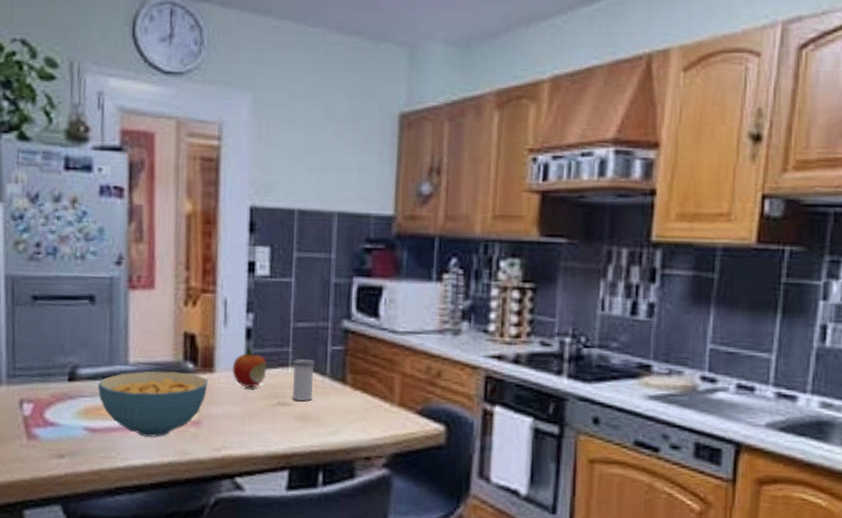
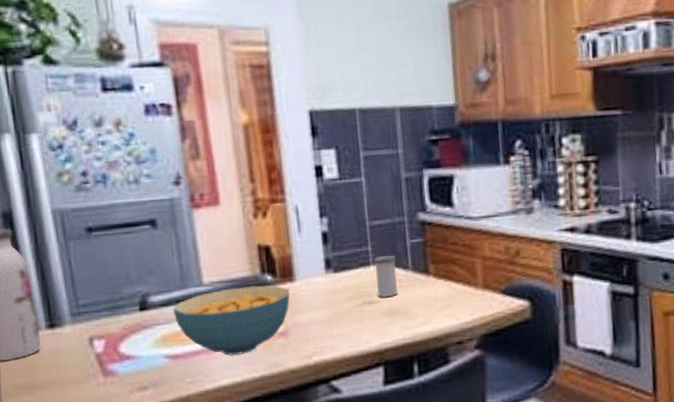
fruit: present [232,347,267,388] -> none [312,251,349,292]

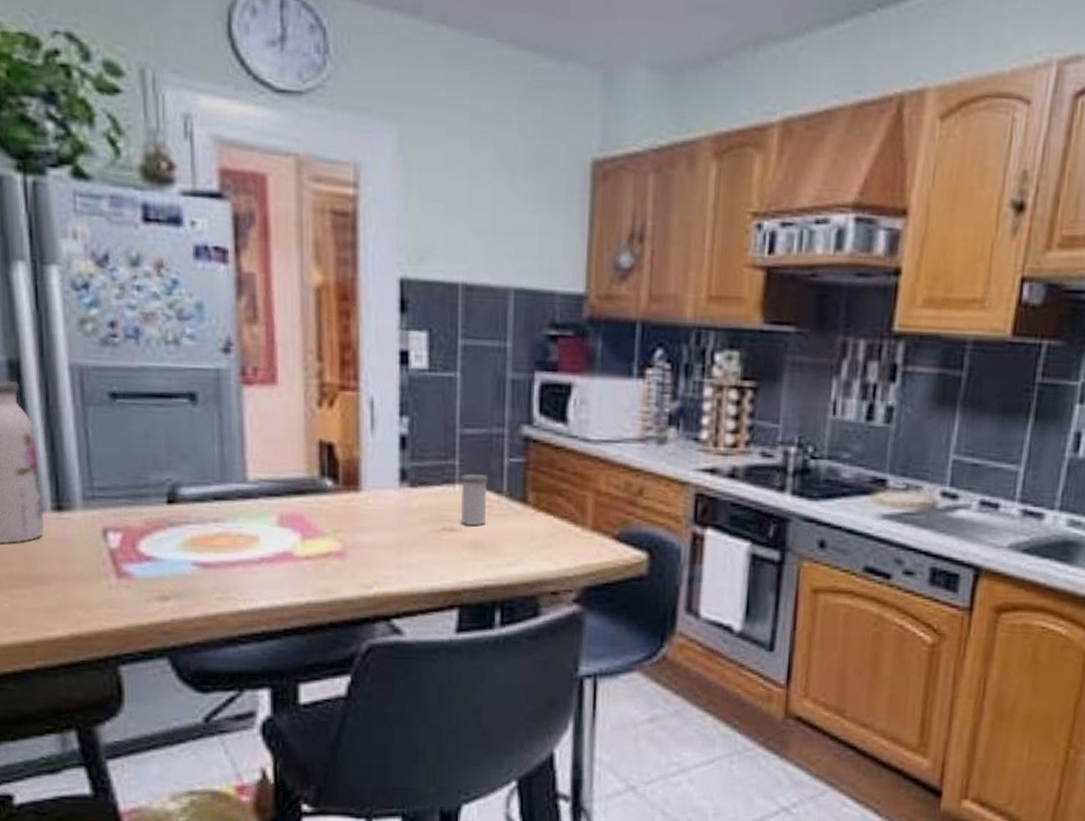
cereal bowl: present [172,285,290,356] -> none [207,489,353,573]

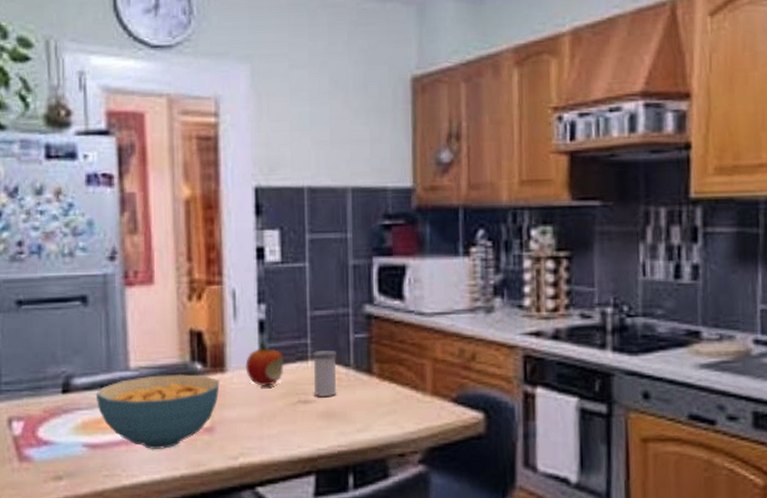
cereal bowl: none [207,489,353,573] -> present [95,373,220,450]
fruit: none [383,459,428,510] -> present [245,341,284,386]

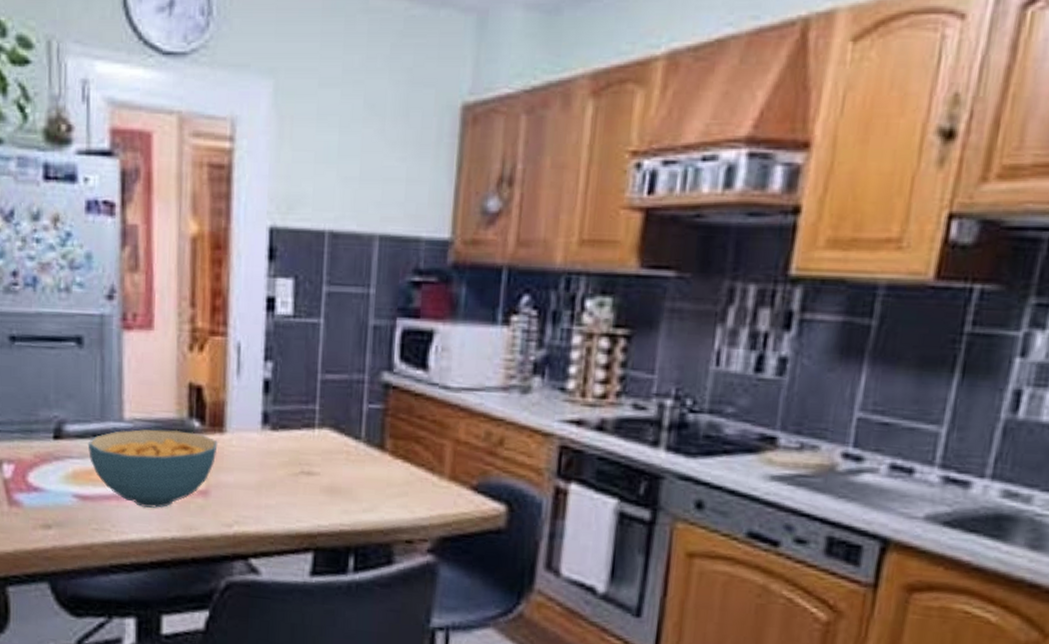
fruit: present [245,341,284,386] -> none [246,402,289,453]
salt shaker: present [311,351,336,397] -> none [319,419,347,470]

